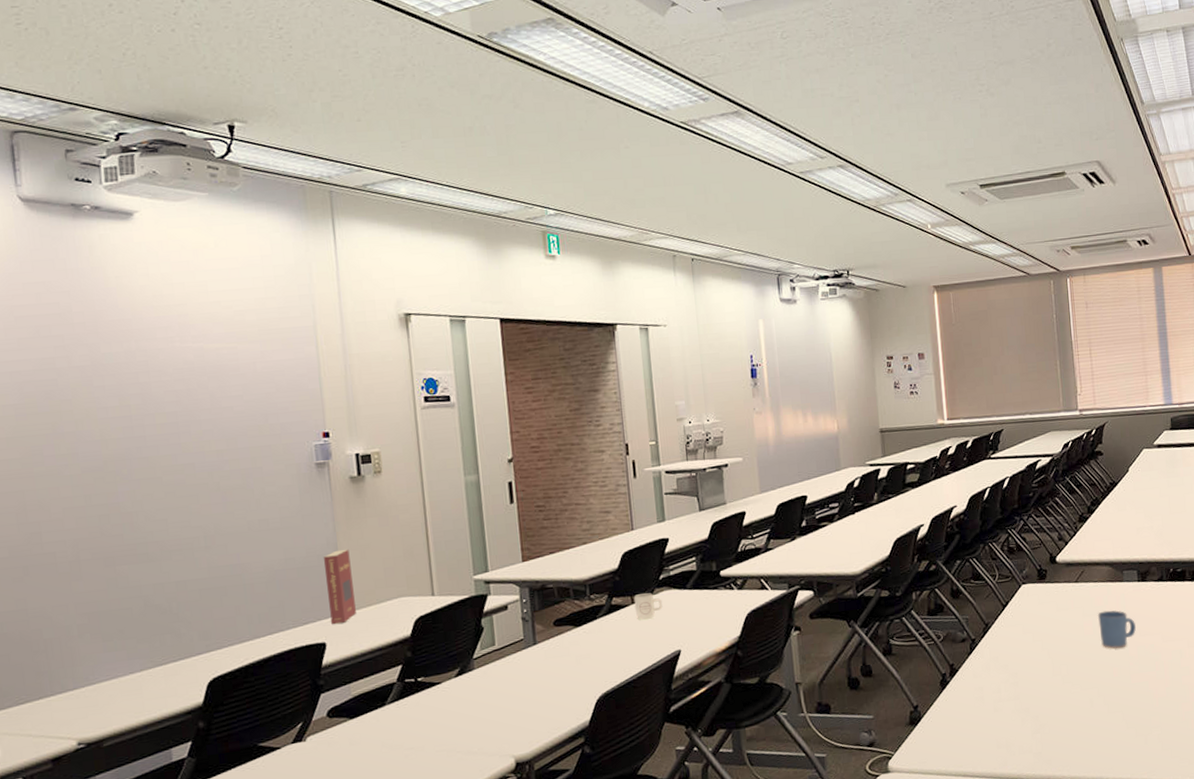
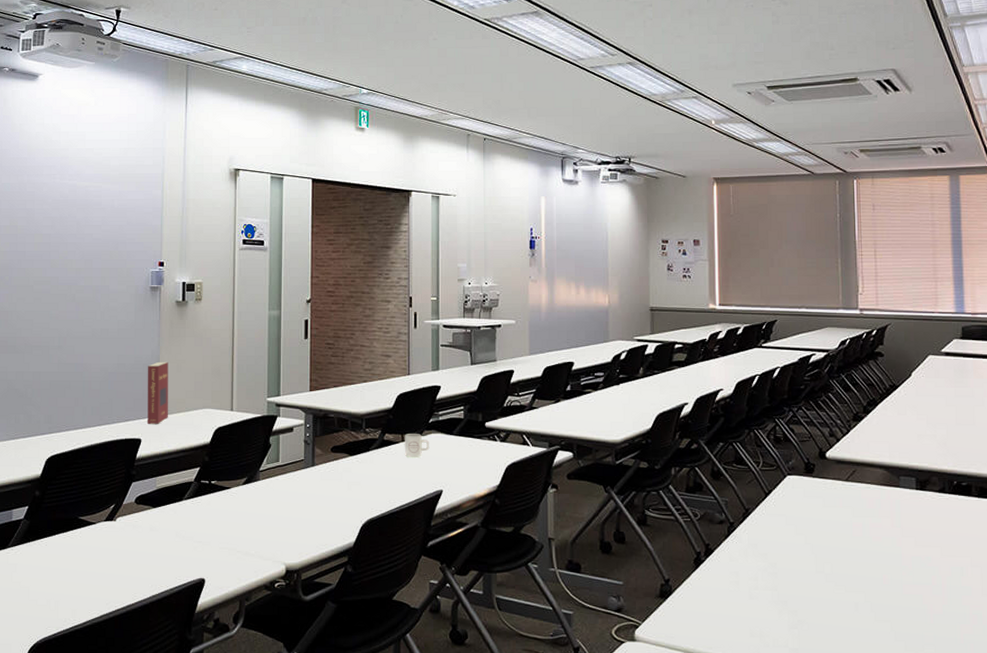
mug: present [1097,610,1136,649] -> none [868,514,911,555]

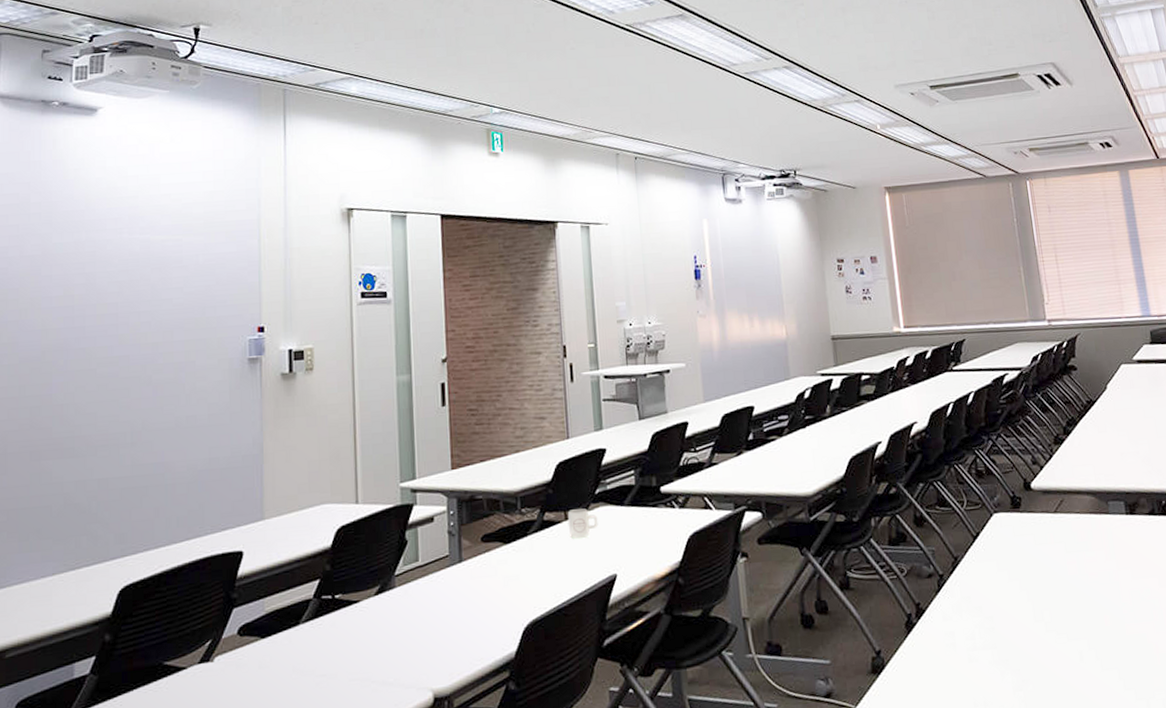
book: present [147,361,168,424] -> none [247,449,277,531]

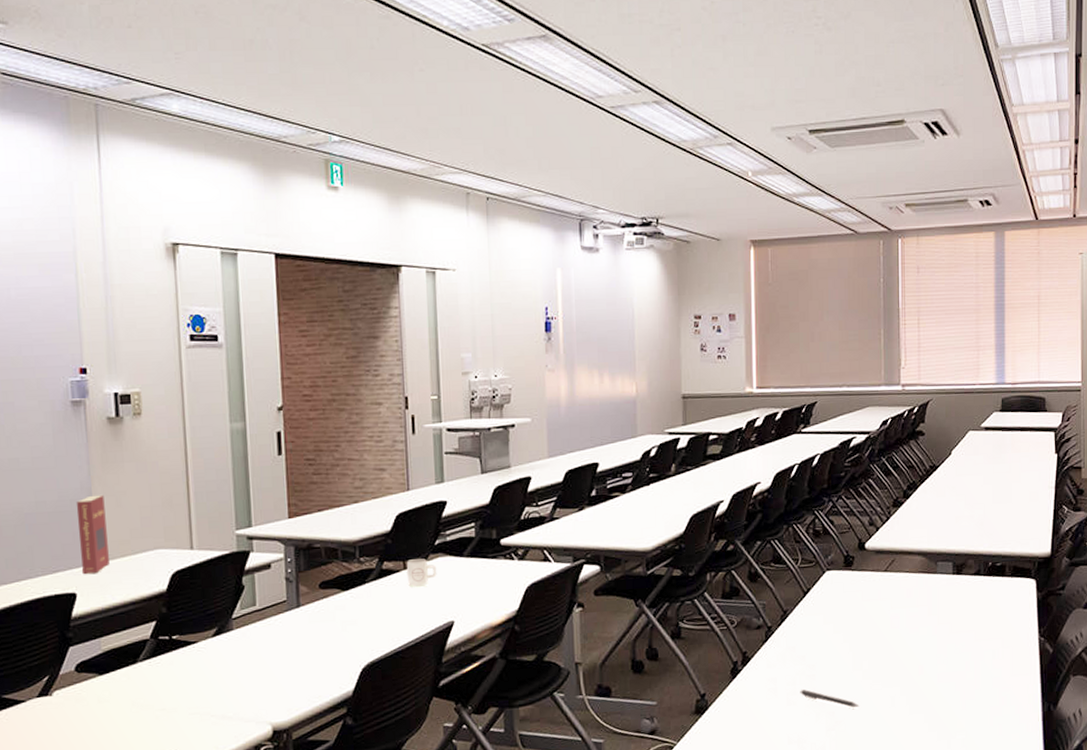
book: none [247,449,277,531] -> present [76,494,109,574]
pen: none [980,644,1046,664] -> present [800,690,859,708]

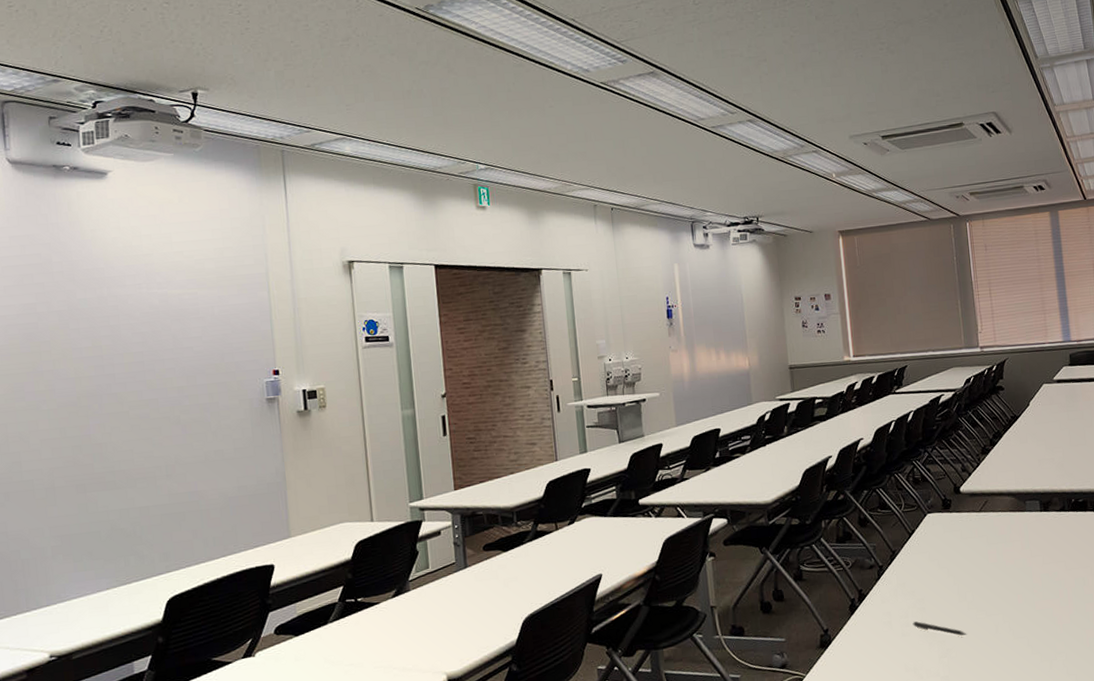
book: present [76,494,109,574] -> none [272,477,302,547]
mug: present [406,559,437,588] -> none [558,520,585,546]

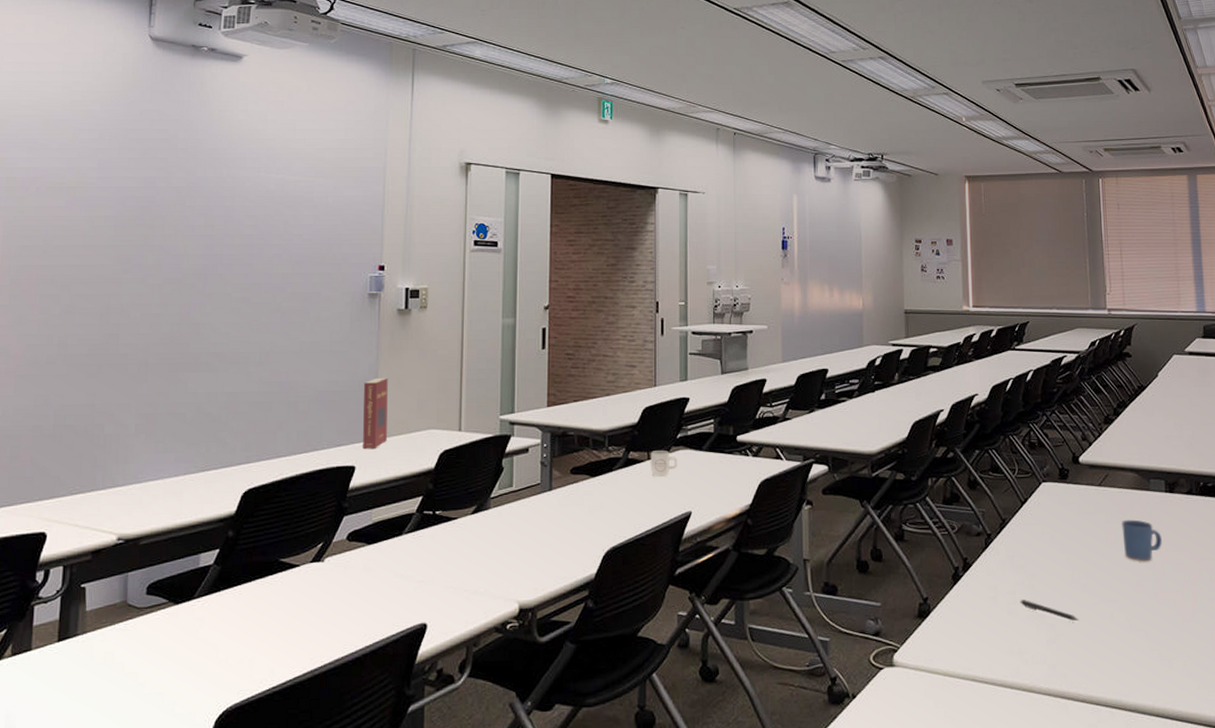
book: none [272,477,302,547] -> present [363,377,388,449]
mug: none [558,520,585,546] -> present [650,451,678,478]
mug: none [1001,539,1039,576] -> present [1121,519,1162,561]

